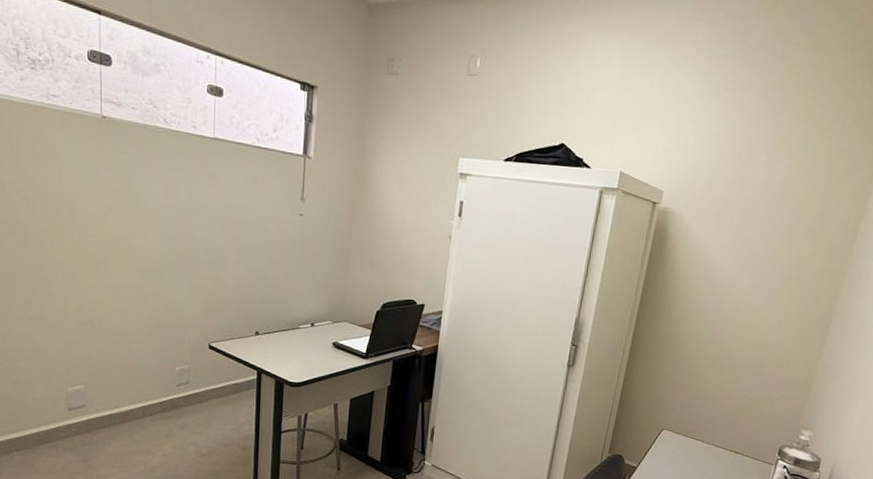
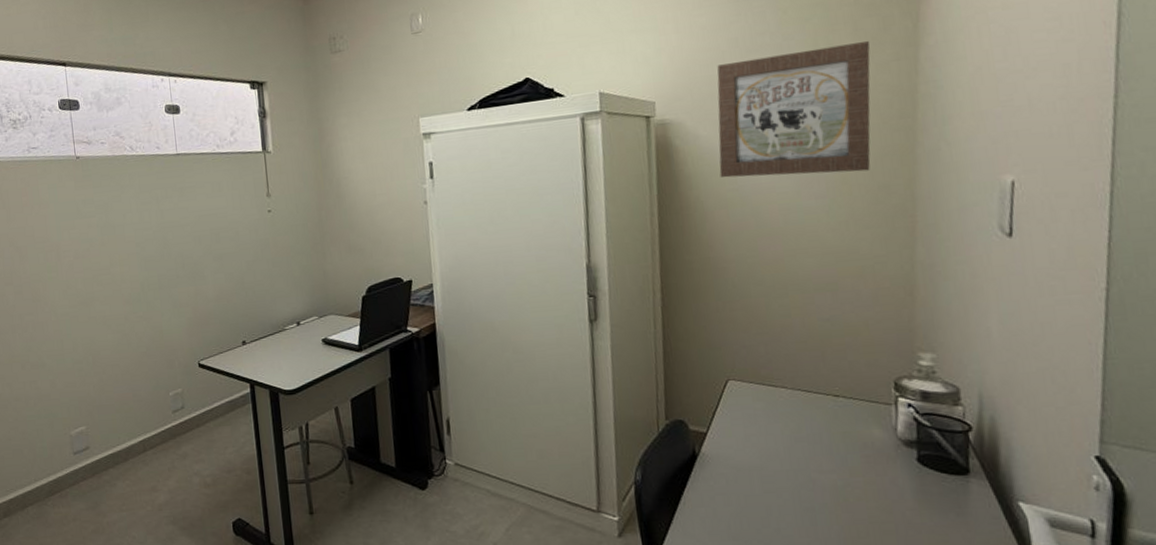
wall art: none [698,171,838,285] -> present [717,41,871,178]

